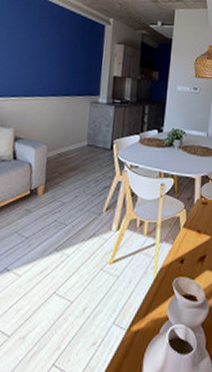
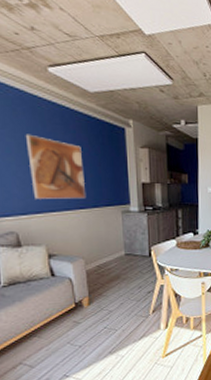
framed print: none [12,25,63,87] -> present [25,134,85,199]

